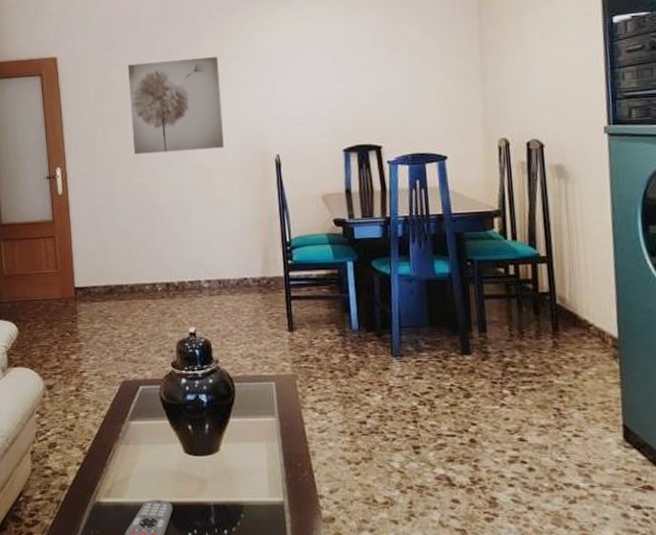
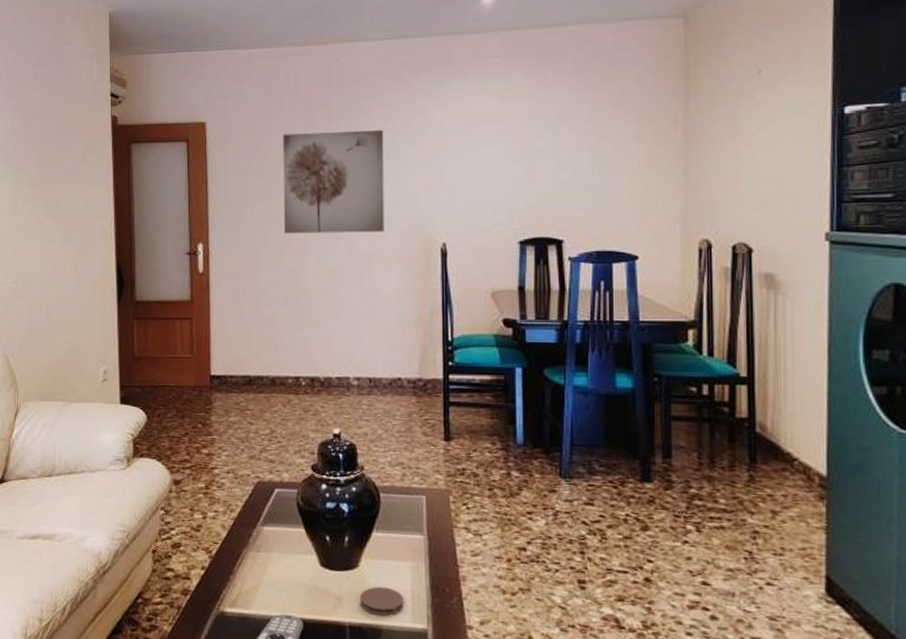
coaster: none [222,467,262,493] -> present [360,586,404,616]

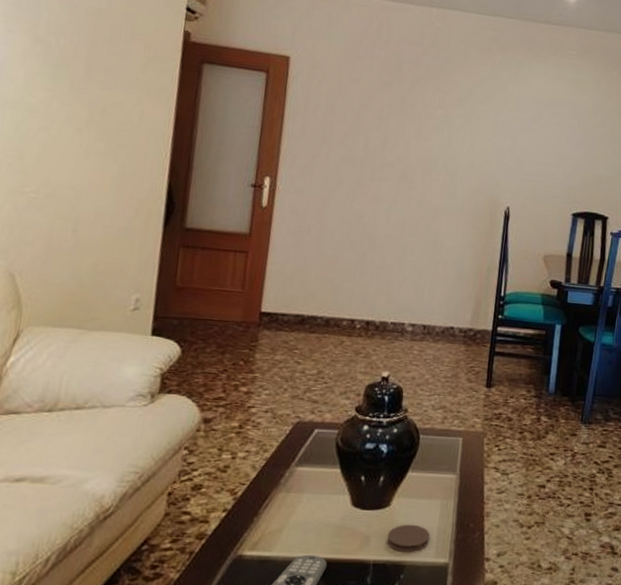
wall art: present [283,129,384,234] -> none [358,83,467,190]

